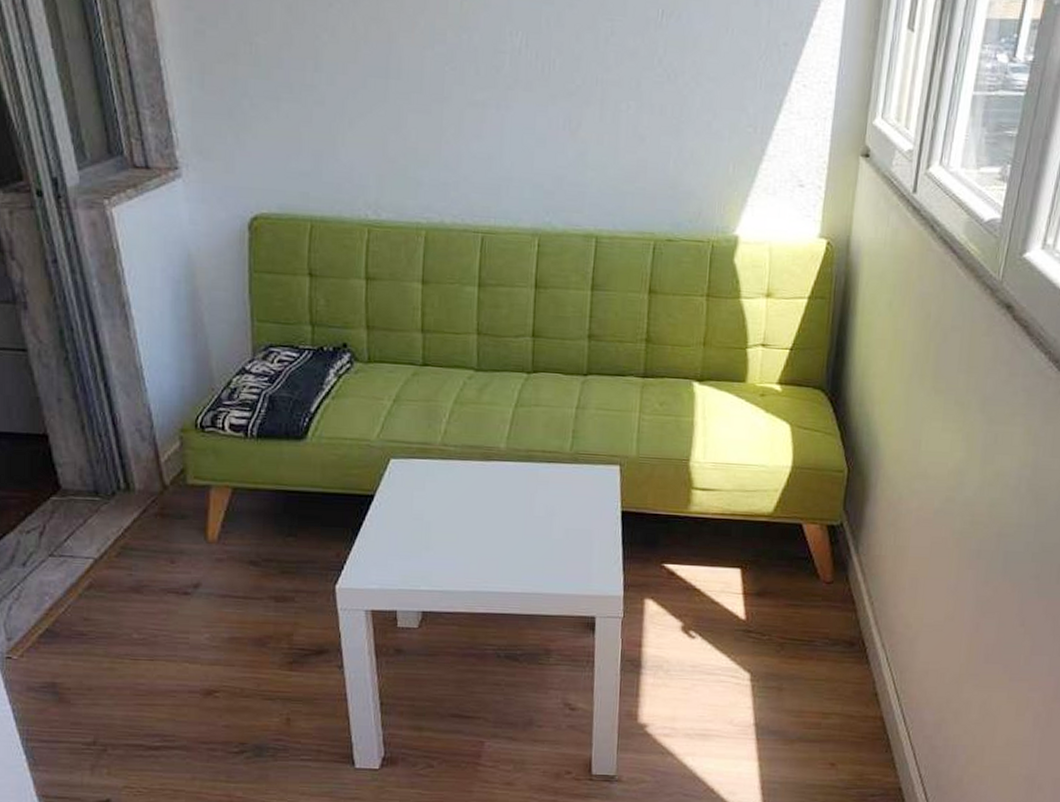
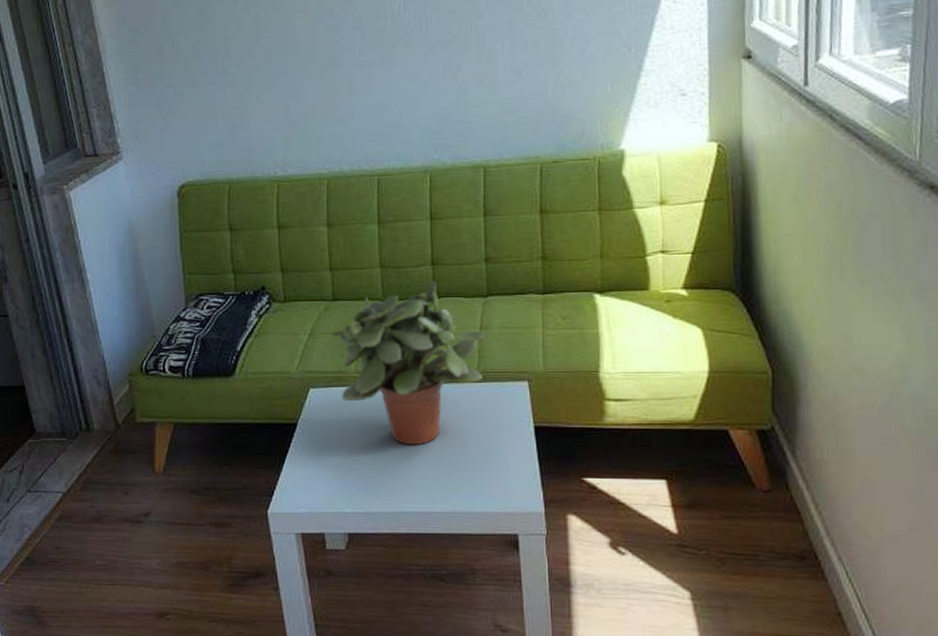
potted plant: none [416,354,583,525] -> present [330,281,486,446]

